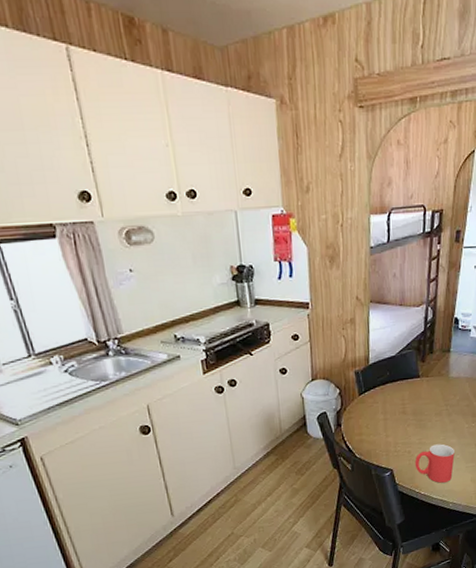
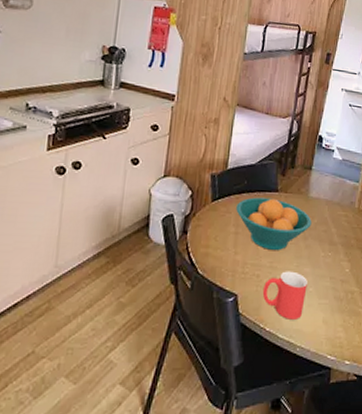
fruit bowl: none [382,384,454,429] -> present [236,197,312,250]

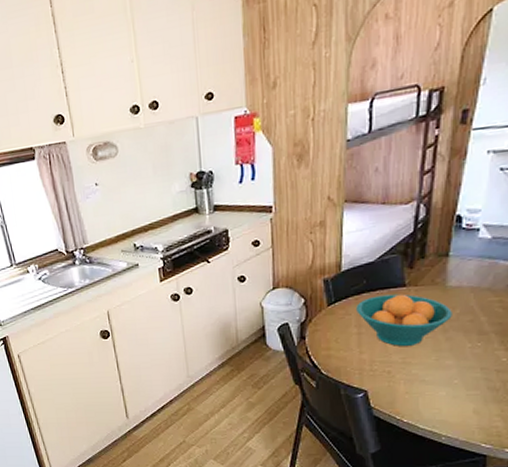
mug: present [262,271,307,320] -> none [396,365,451,411]

